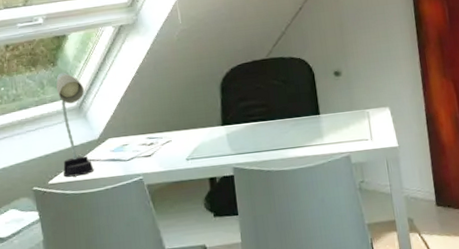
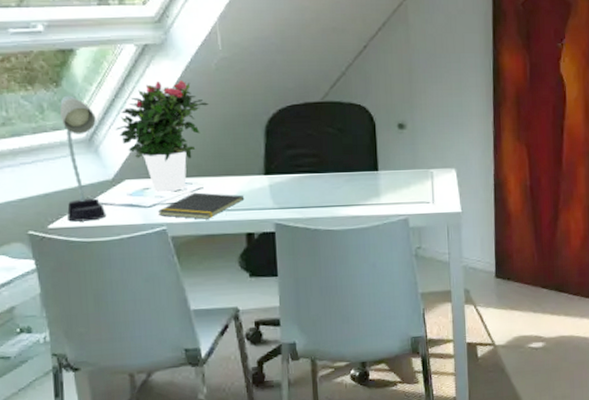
potted flower: none [99,51,174,147] -> present [115,80,209,192]
notepad: none [135,144,206,168] -> present [157,192,245,220]

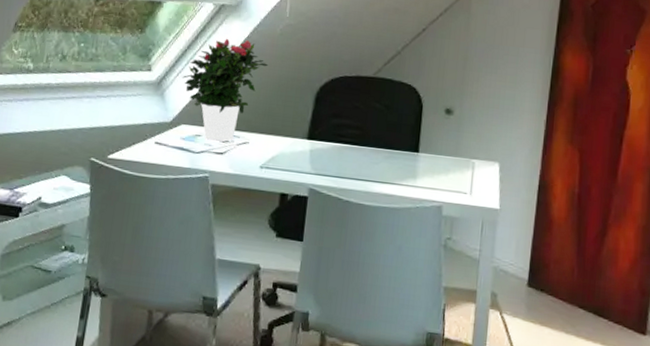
desk lamp: present [60,95,107,222] -> none [126,41,168,158]
notepad: present [157,192,245,220] -> none [203,146,285,174]

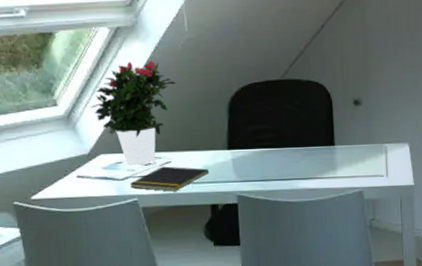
notepad: none [203,146,285,174] -> present [129,166,209,192]

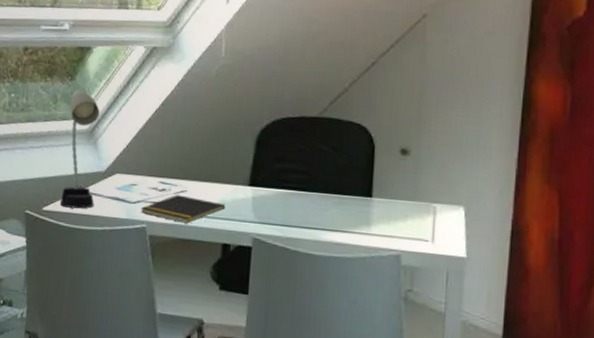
desk lamp: none [41,76,84,194] -> present [60,89,100,209]
potted flower: present [91,60,177,165] -> none [115,82,205,191]

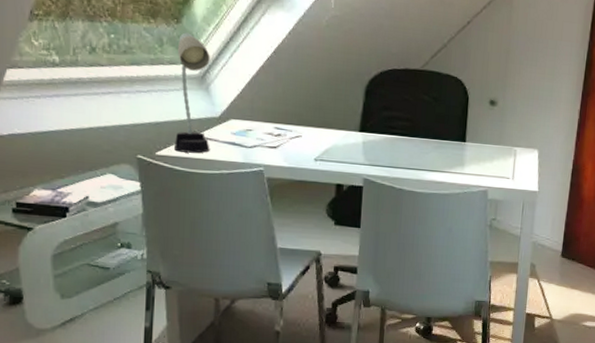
notepad: present [140,195,226,224] -> none [257,140,339,166]

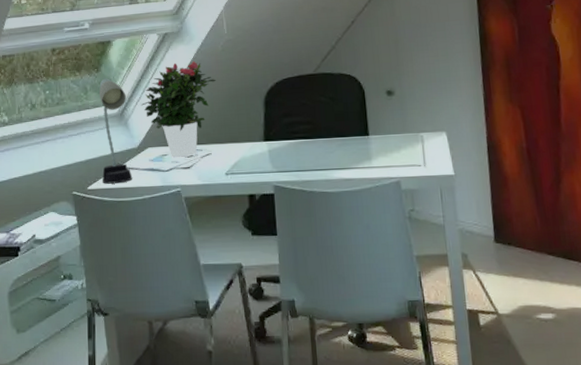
potted flower: none [227,29,317,136] -> present [141,61,217,158]

